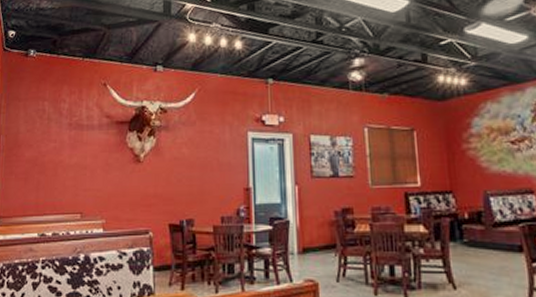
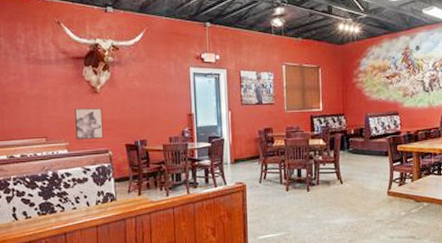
wall art: none [114,179,145,217] -> present [75,108,104,139]

